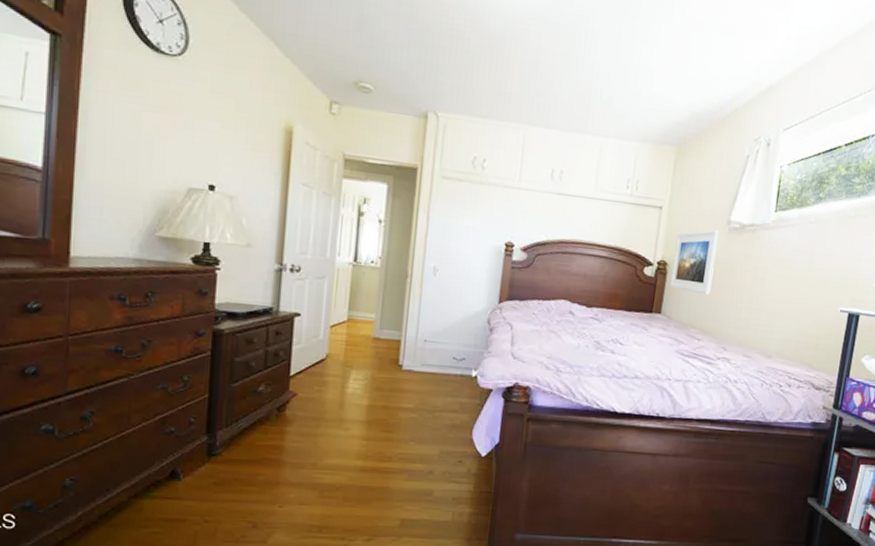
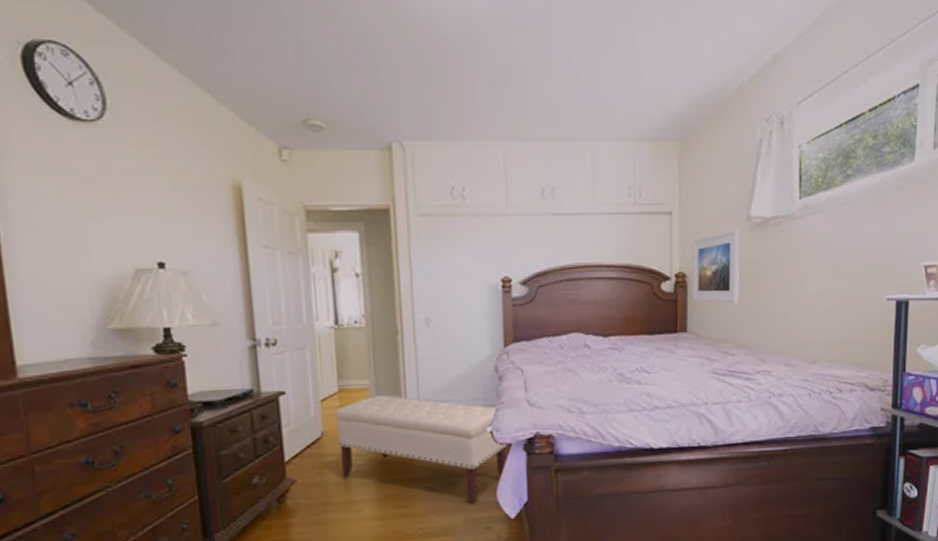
bench: none [338,329,488,439] -> present [335,395,507,505]

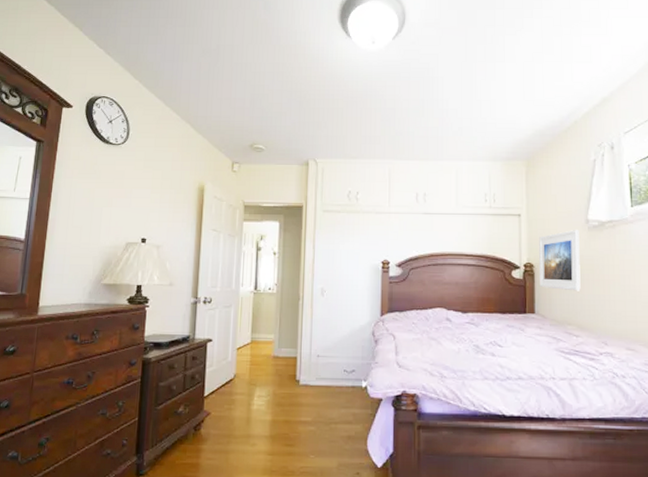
bench: present [335,395,507,505] -> none [245,348,378,450]

